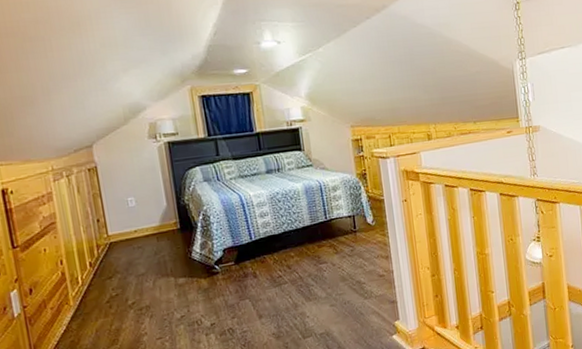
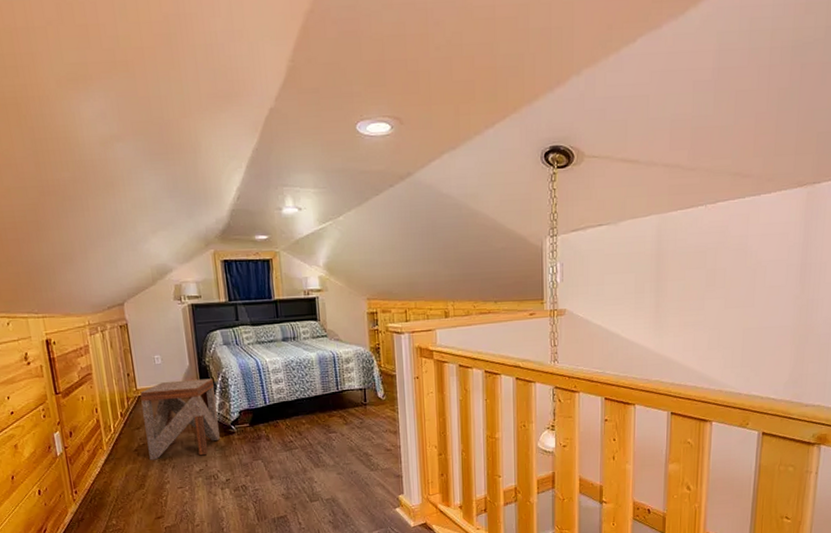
side table: none [112,217,203,312] -> present [140,378,220,460]

